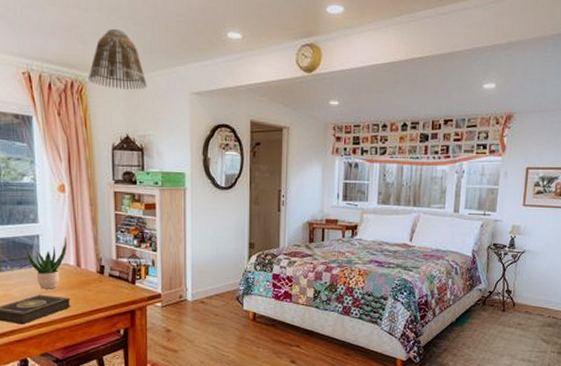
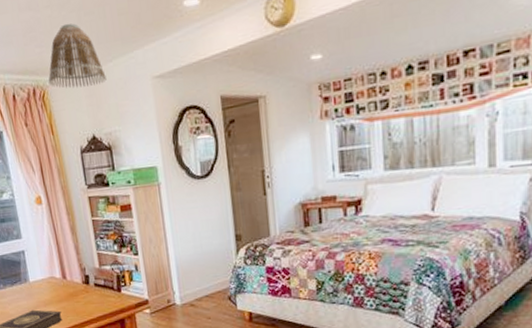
potted plant: present [27,237,67,289] -> none [15,249,52,305]

